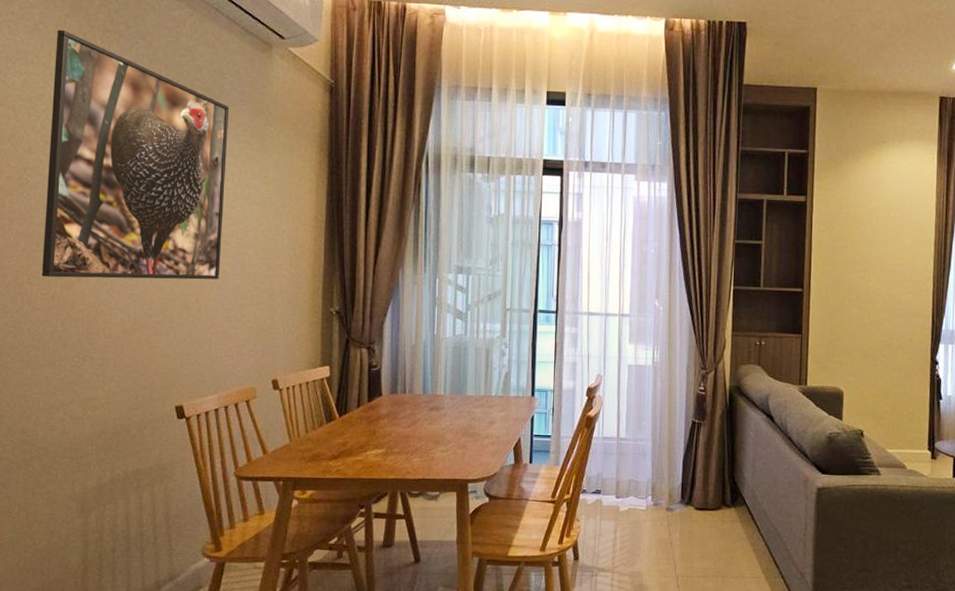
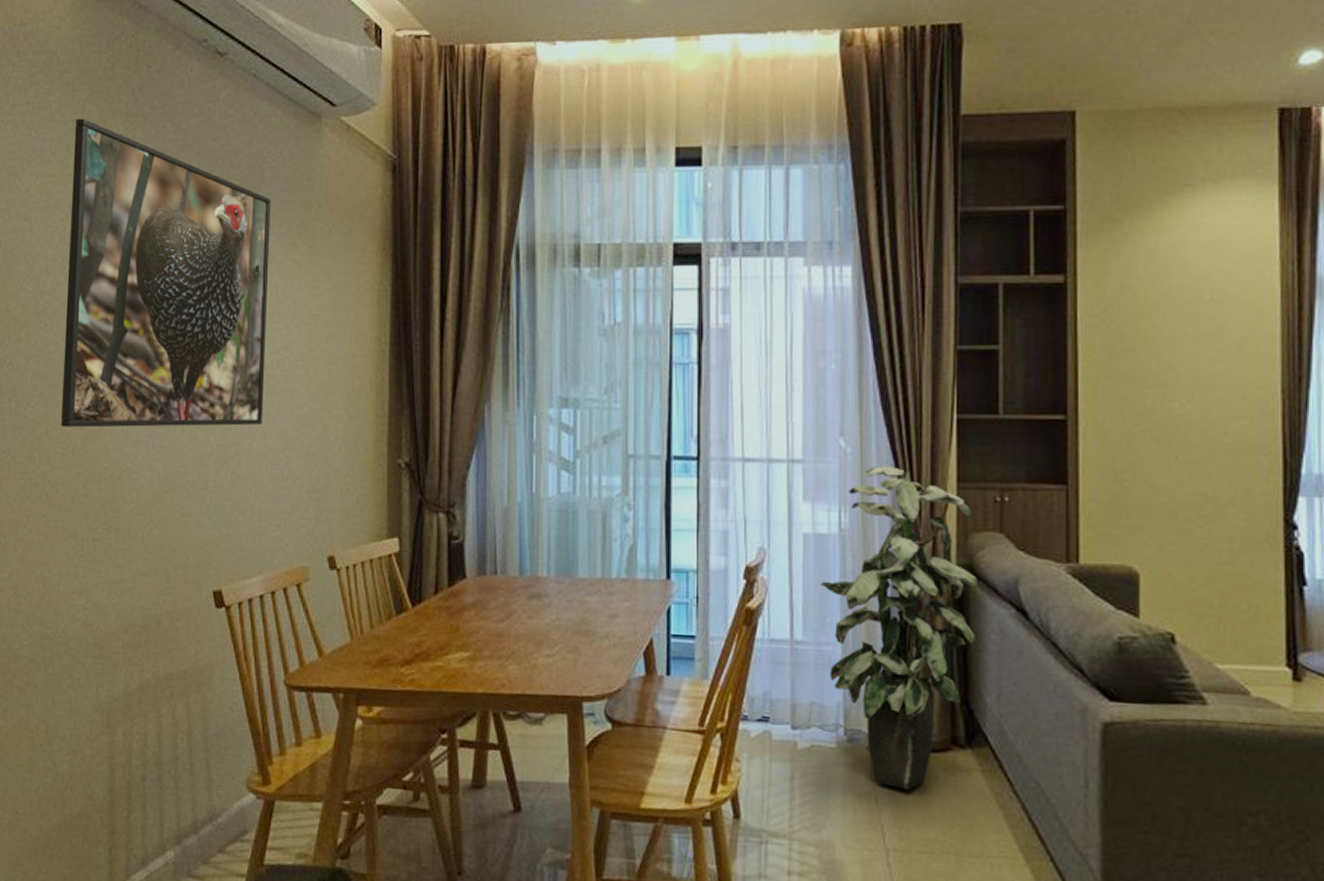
indoor plant: none [639,320,743,536] -> present [820,466,977,790]

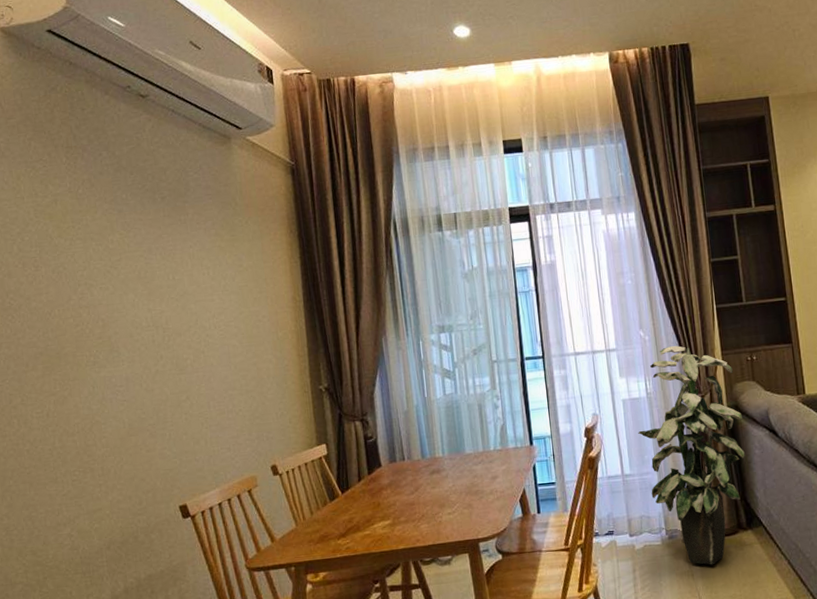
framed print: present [61,118,271,428] -> none [23,153,207,396]

